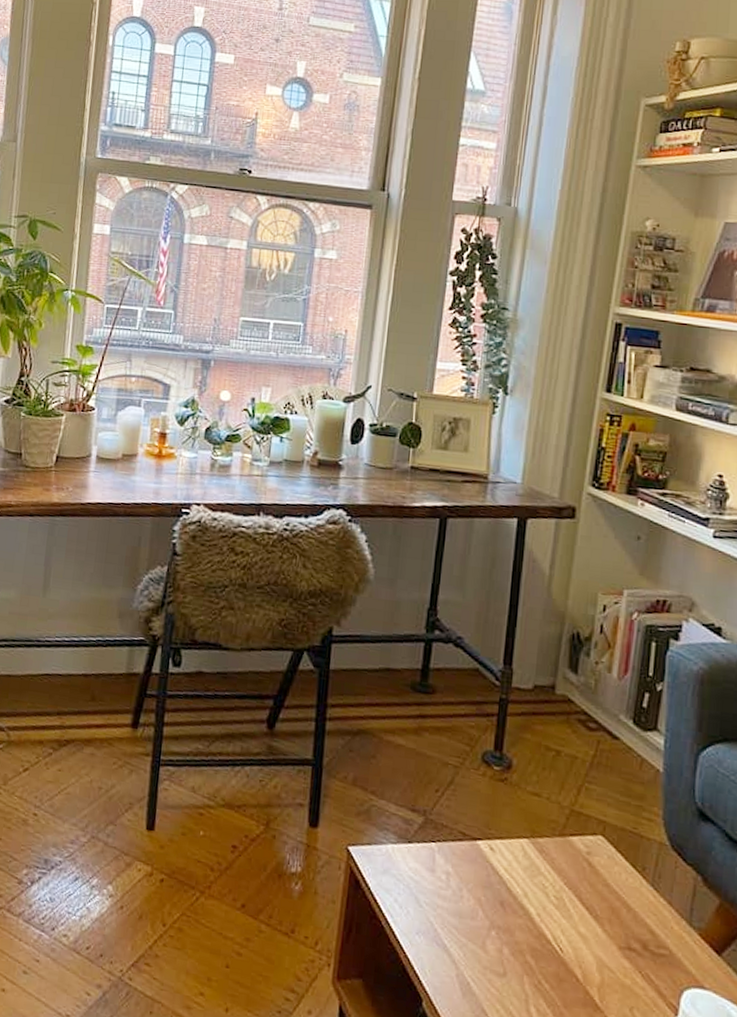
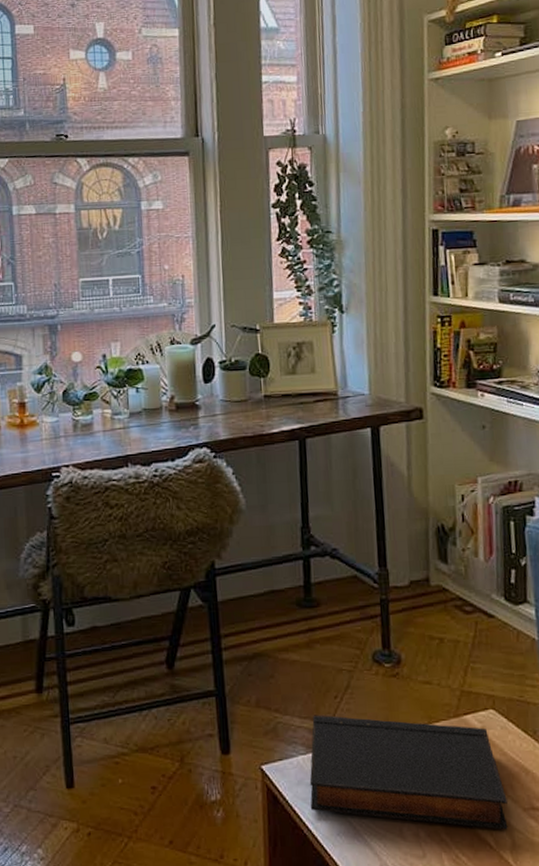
book: none [392,804,603,966] -> present [309,715,508,830]

